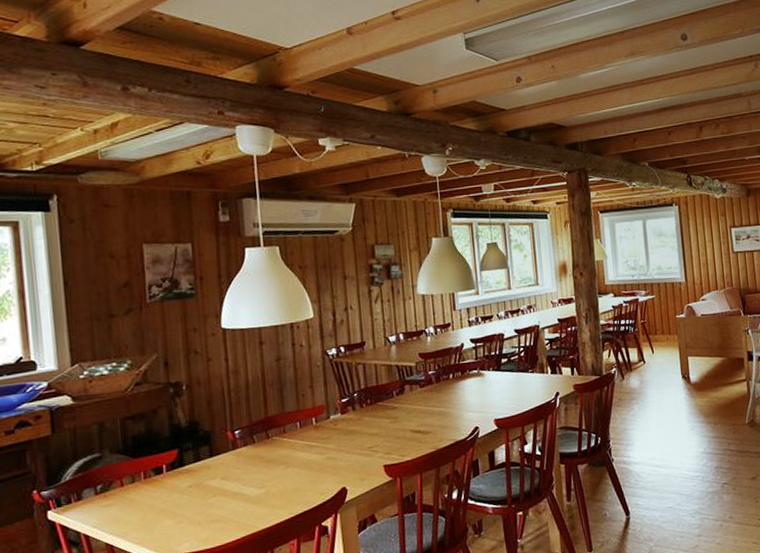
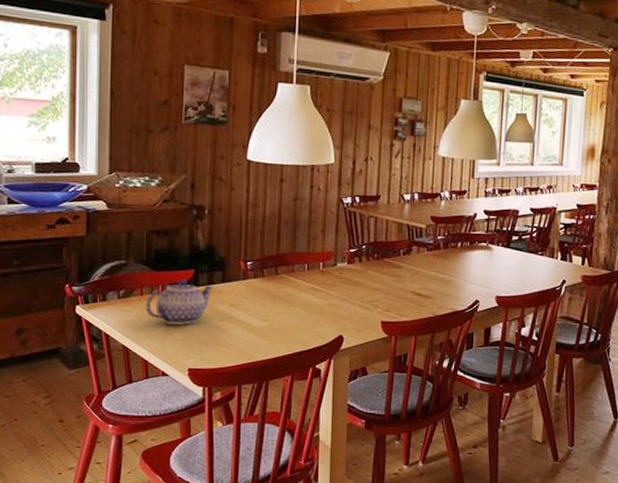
teapot: none [127,461,202,512] -> present [145,279,214,325]

